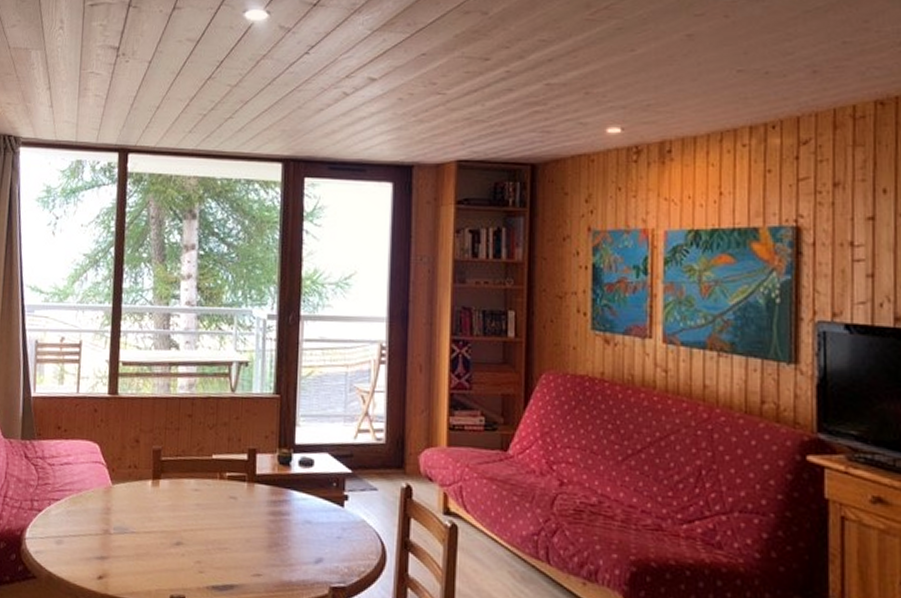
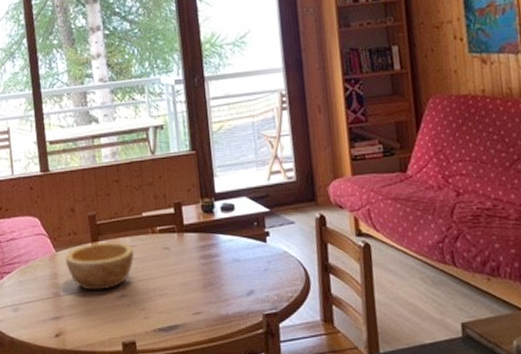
bowl: none [121,480,198,534] -> present [65,242,134,290]

